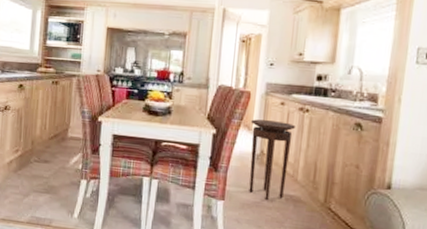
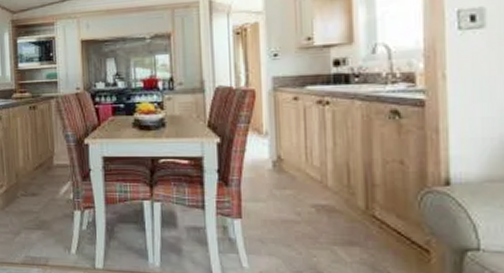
stool: present [249,119,296,201] -> none [260,120,317,214]

